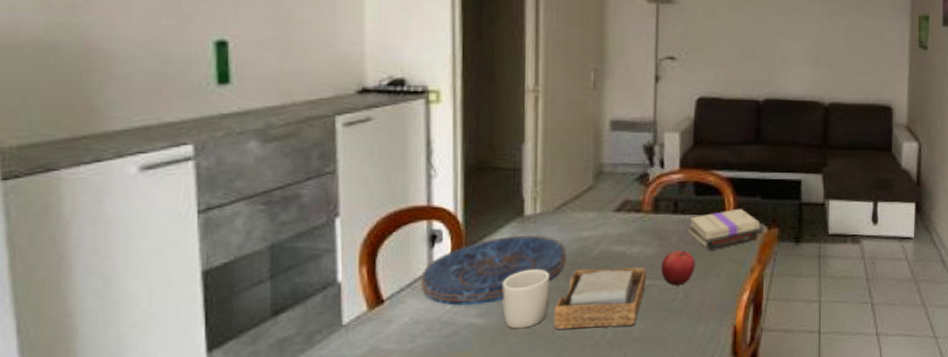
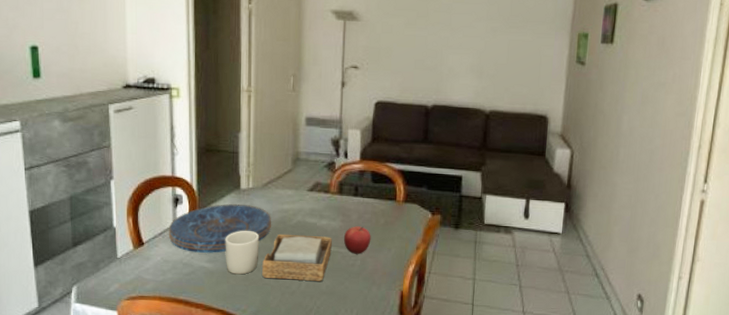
books: present [688,208,763,250] -> none [365,196,428,228]

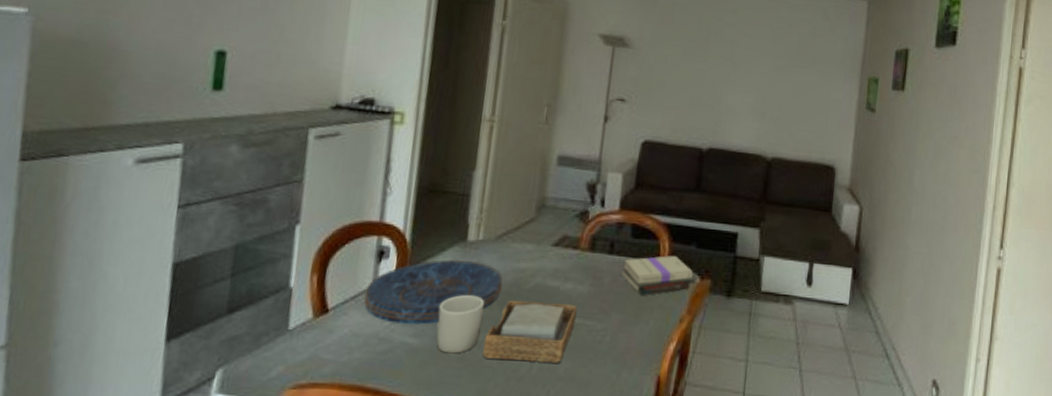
fruit: present [343,226,371,254] -> none [591,291,626,328]
books: none [365,196,428,228] -> present [621,255,696,295]

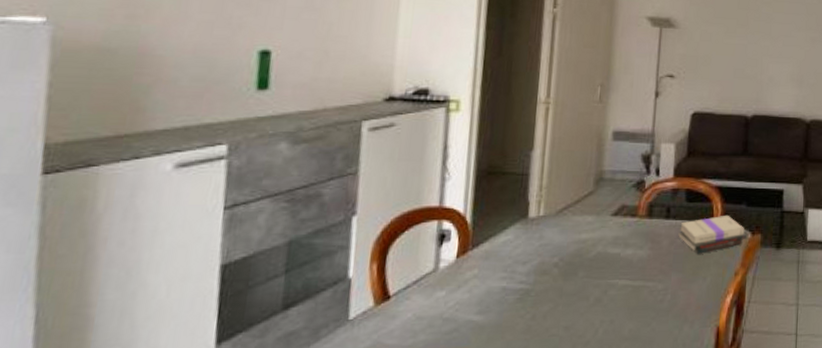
placemat: present [363,260,503,325] -> none [426,237,565,303]
mug: present [436,294,485,354] -> none [501,268,549,327]
napkin holder: present [483,300,577,364] -> none [549,268,638,328]

